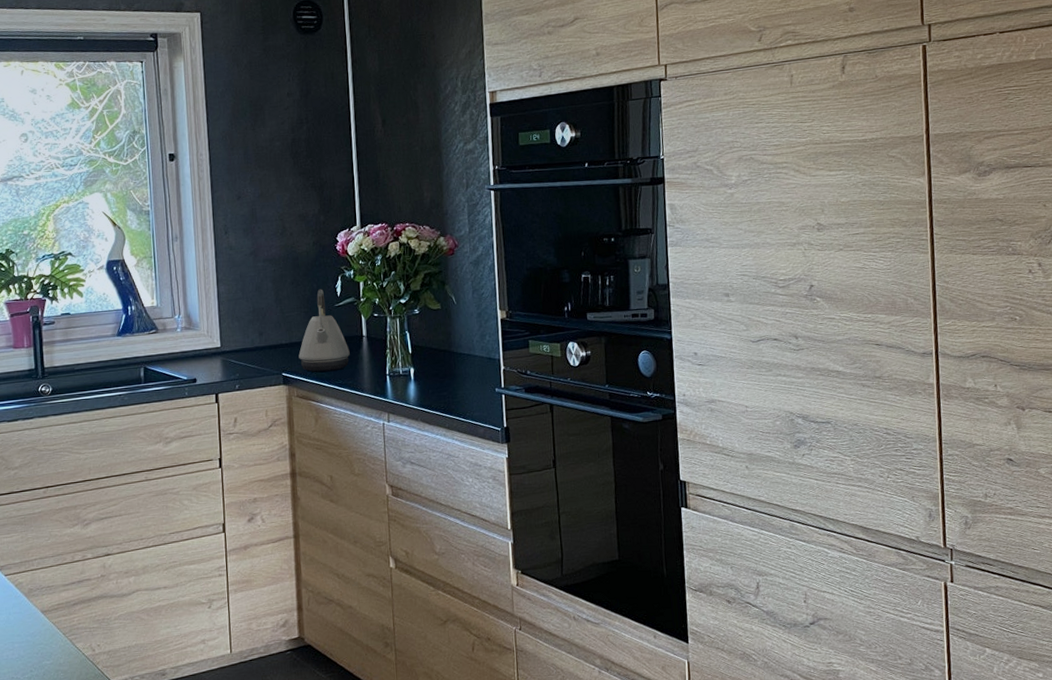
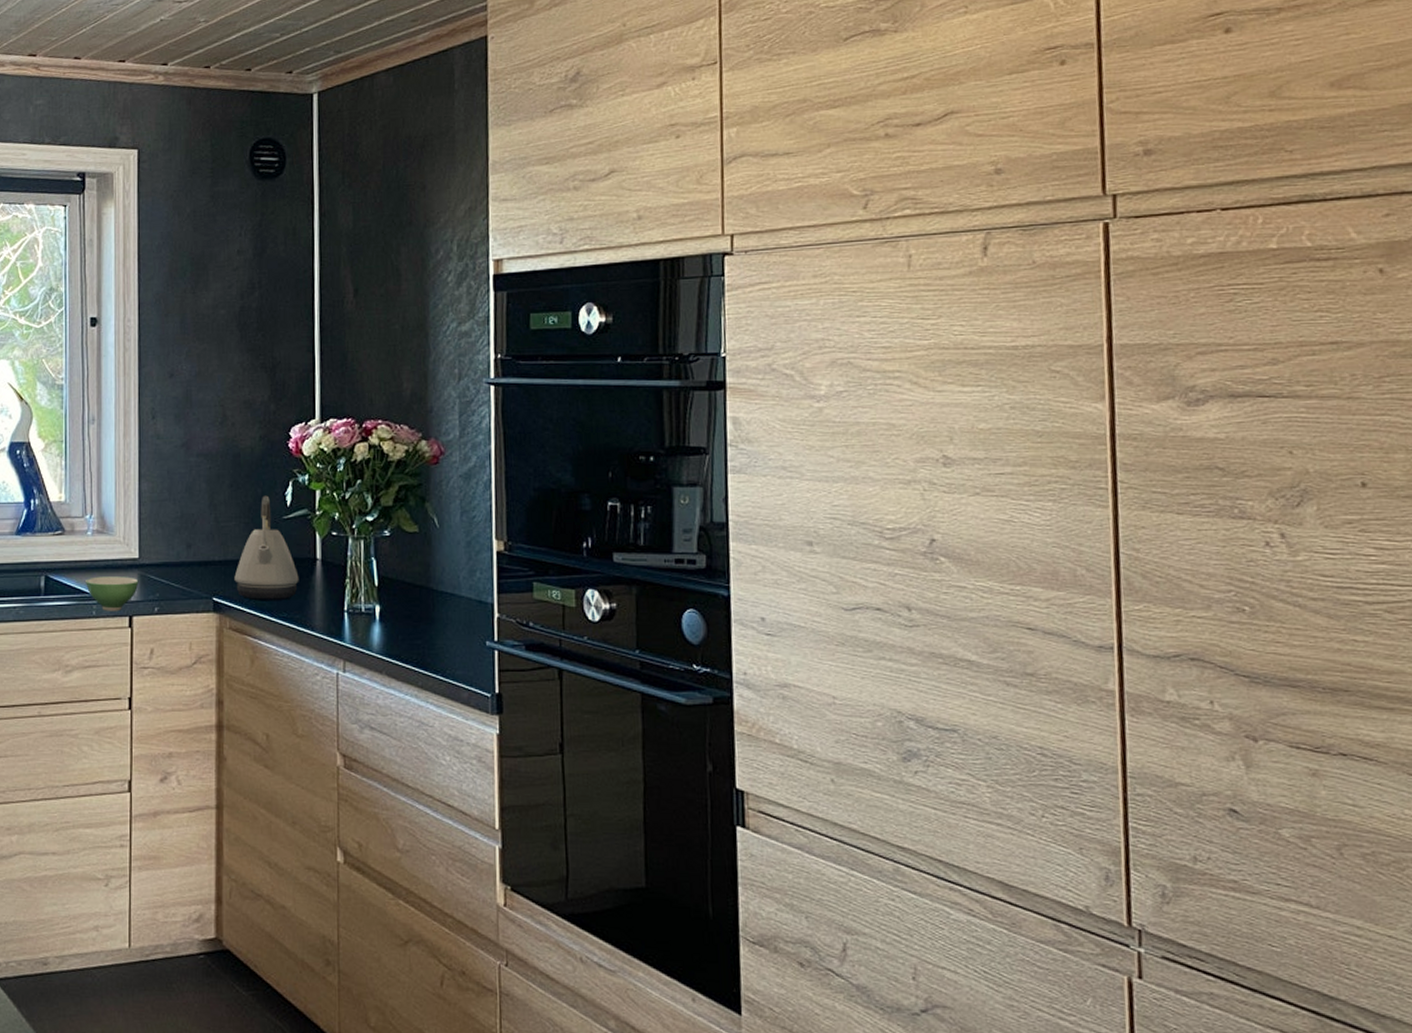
bowl: none [178,362,222,392] -> present [86,577,139,612]

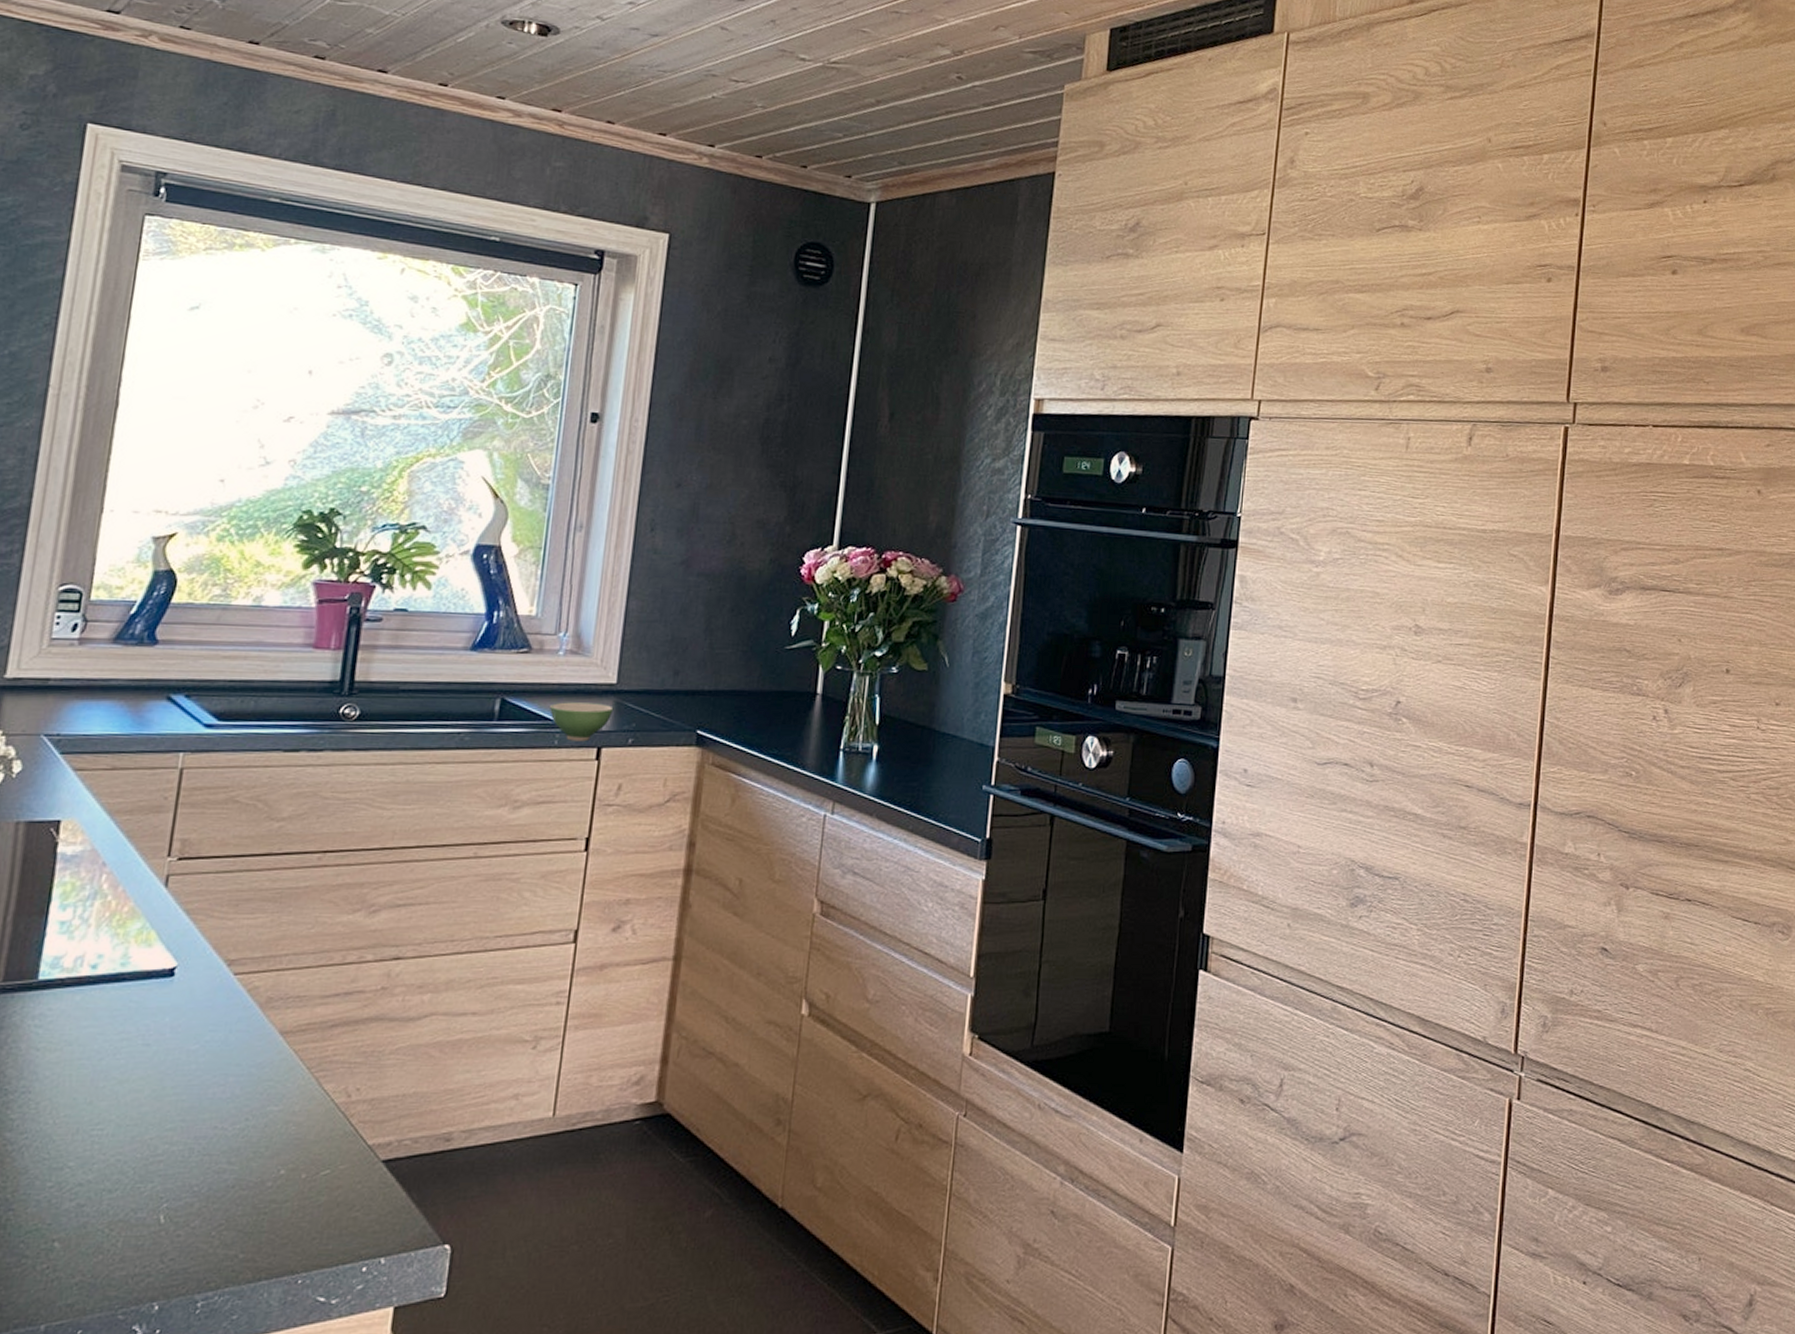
kettle: present [234,495,299,601] -> none [723,623,796,737]

